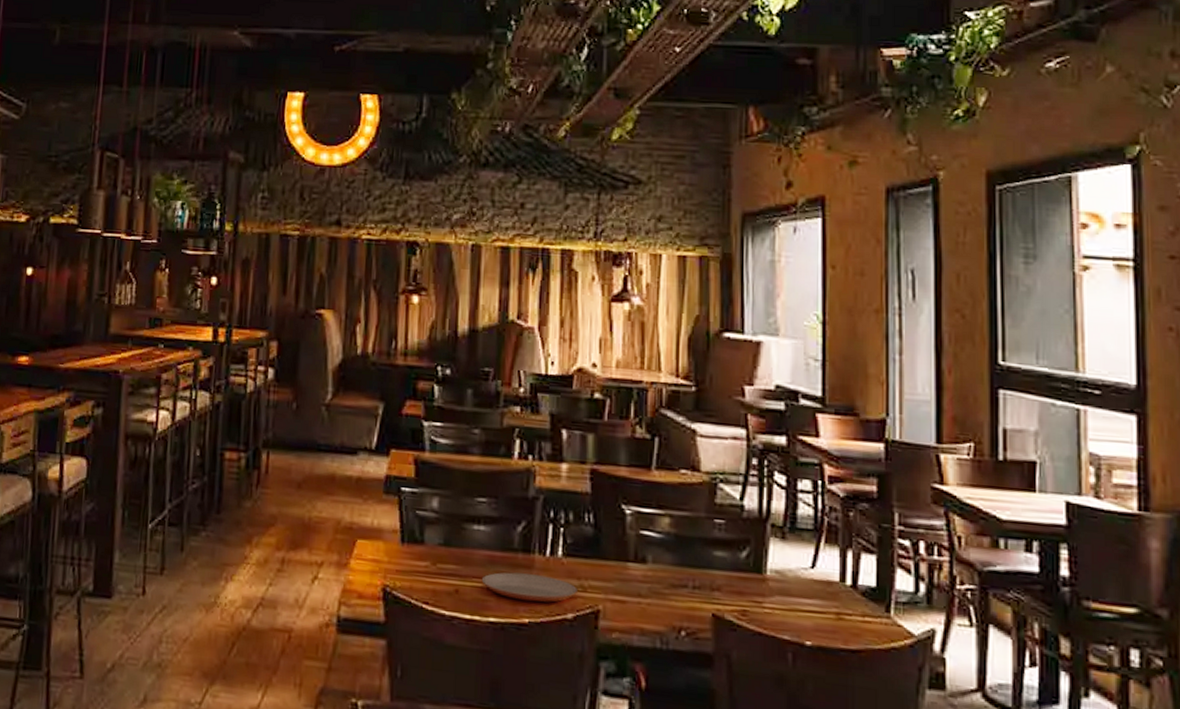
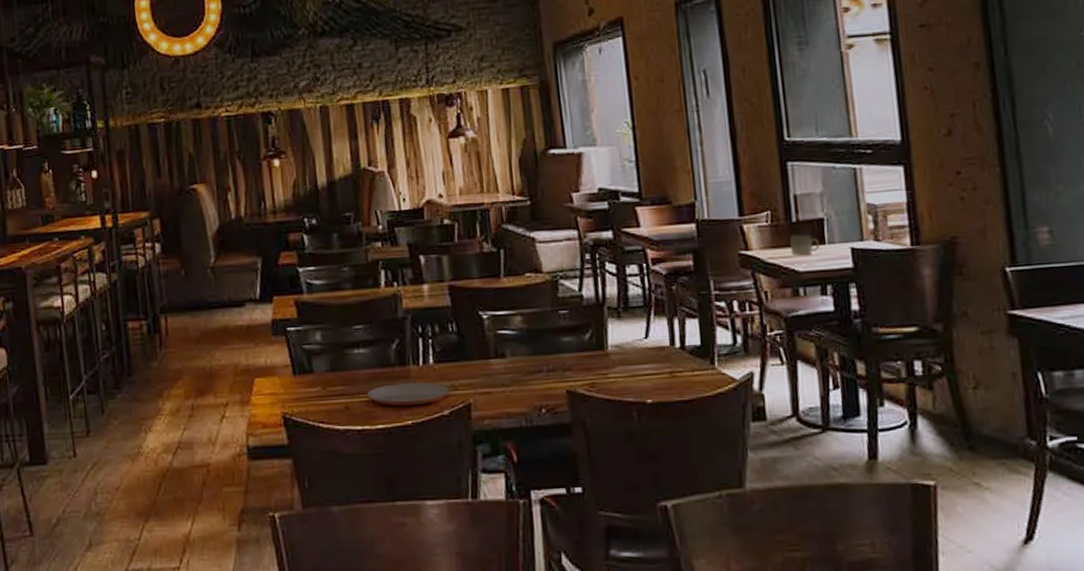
mug: none [993,474,1029,504] -> present [789,234,820,257]

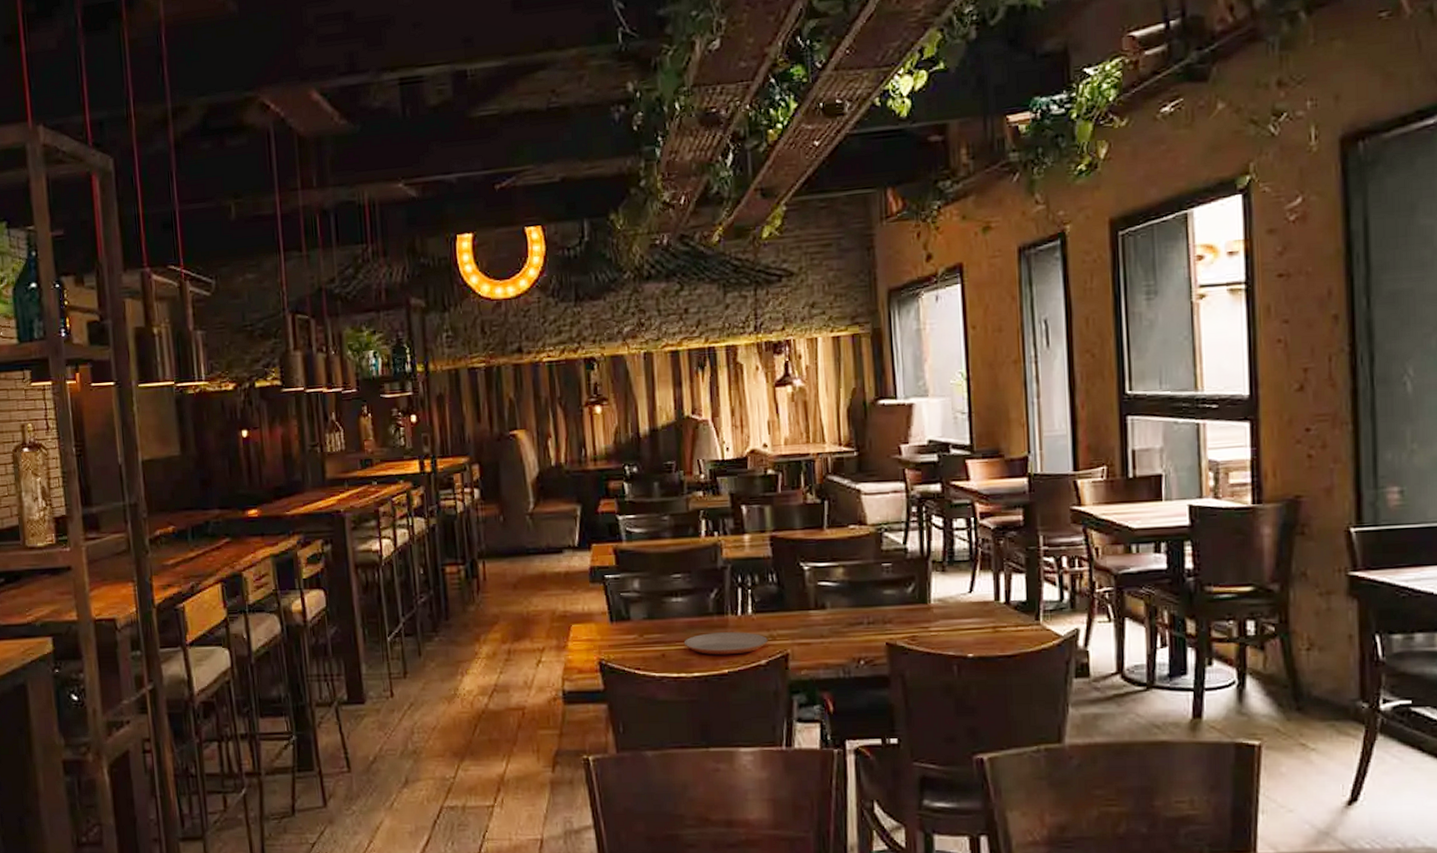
mug: present [789,234,820,257] -> none [1124,490,1157,514]

